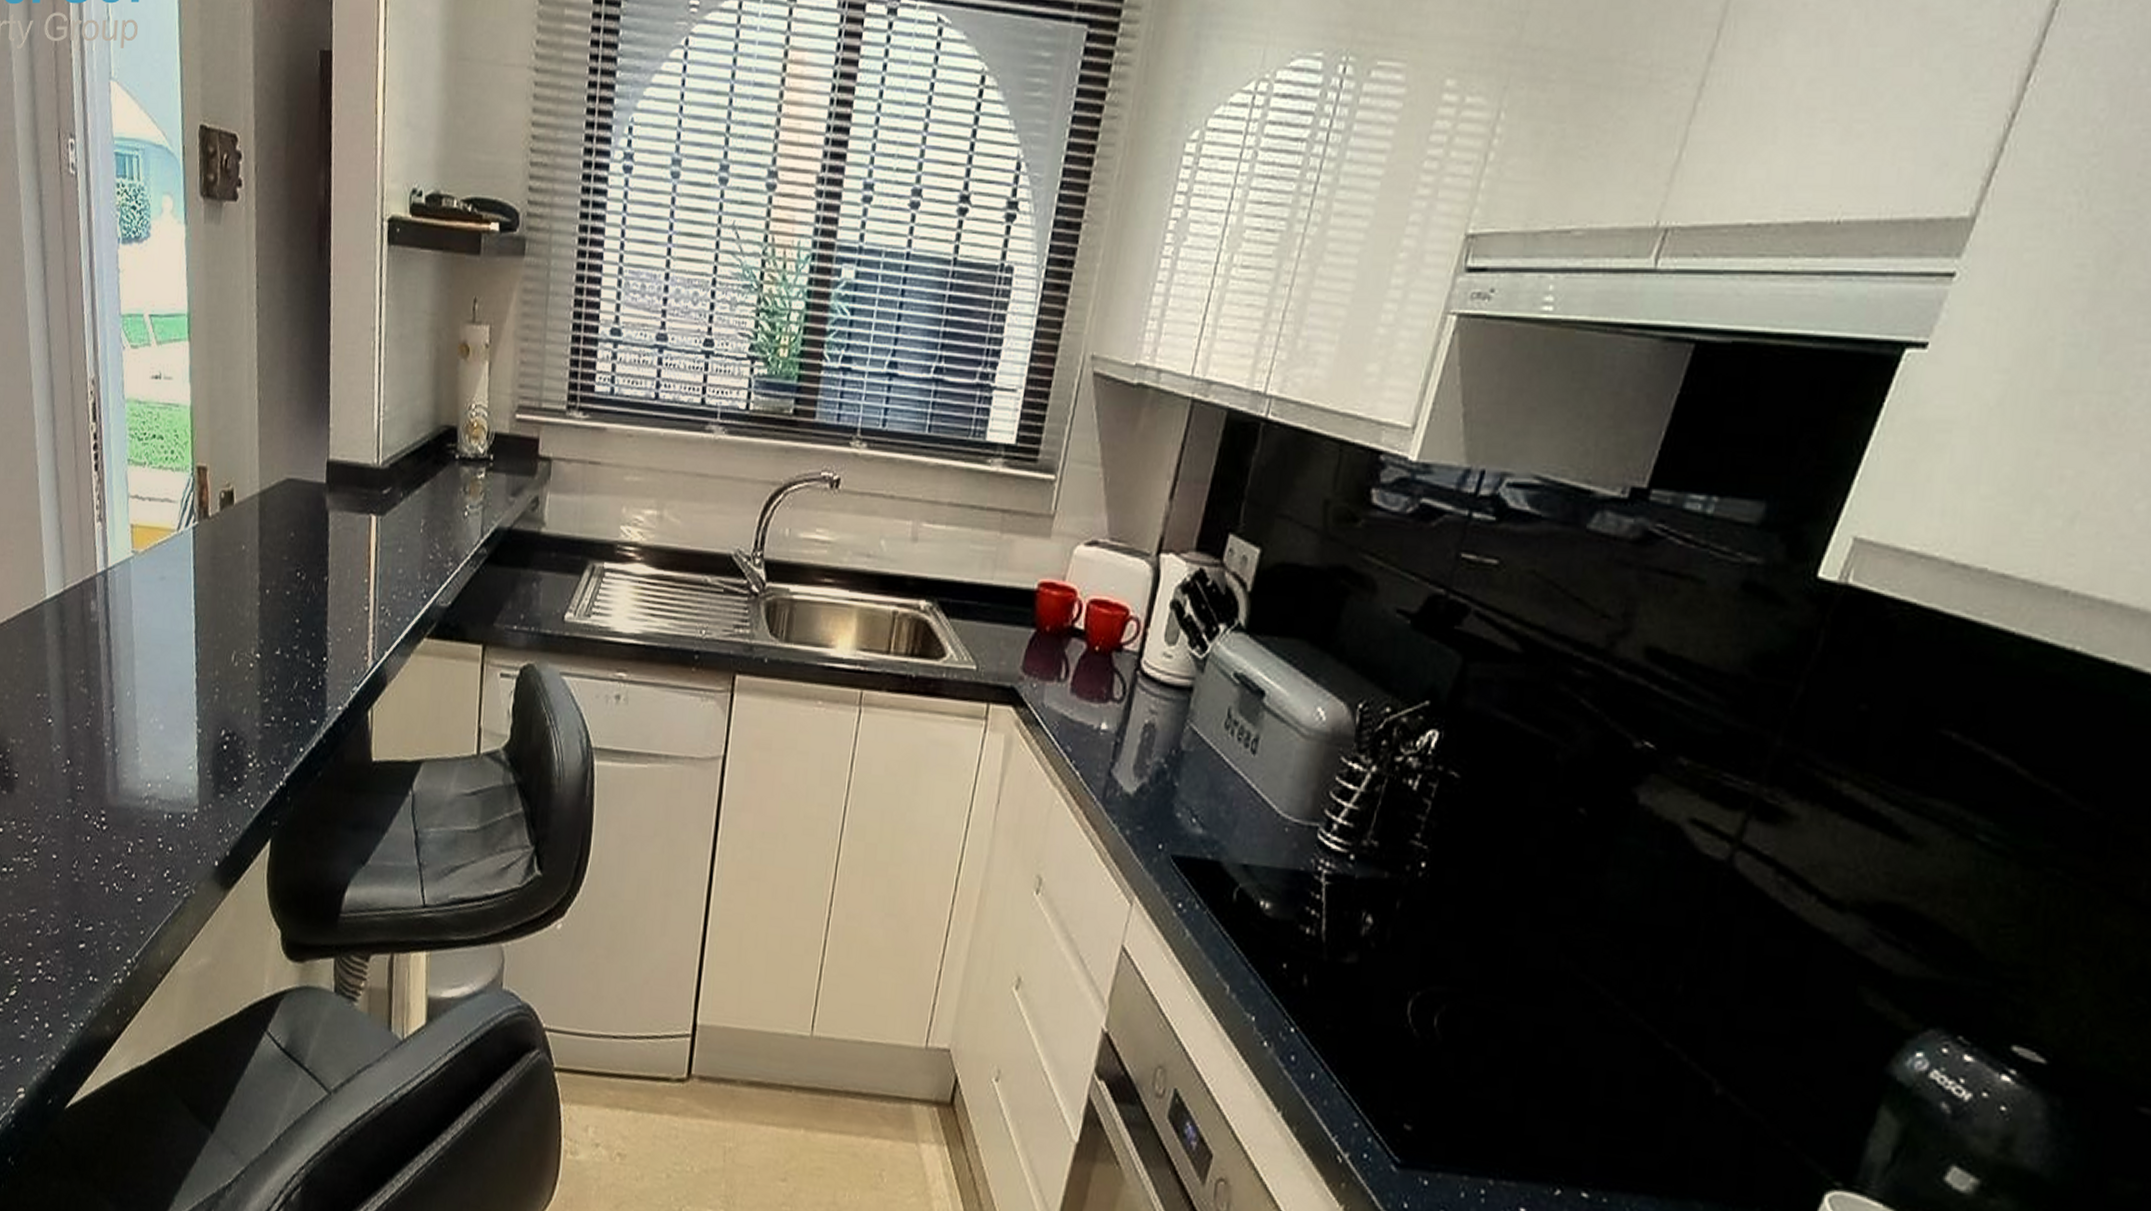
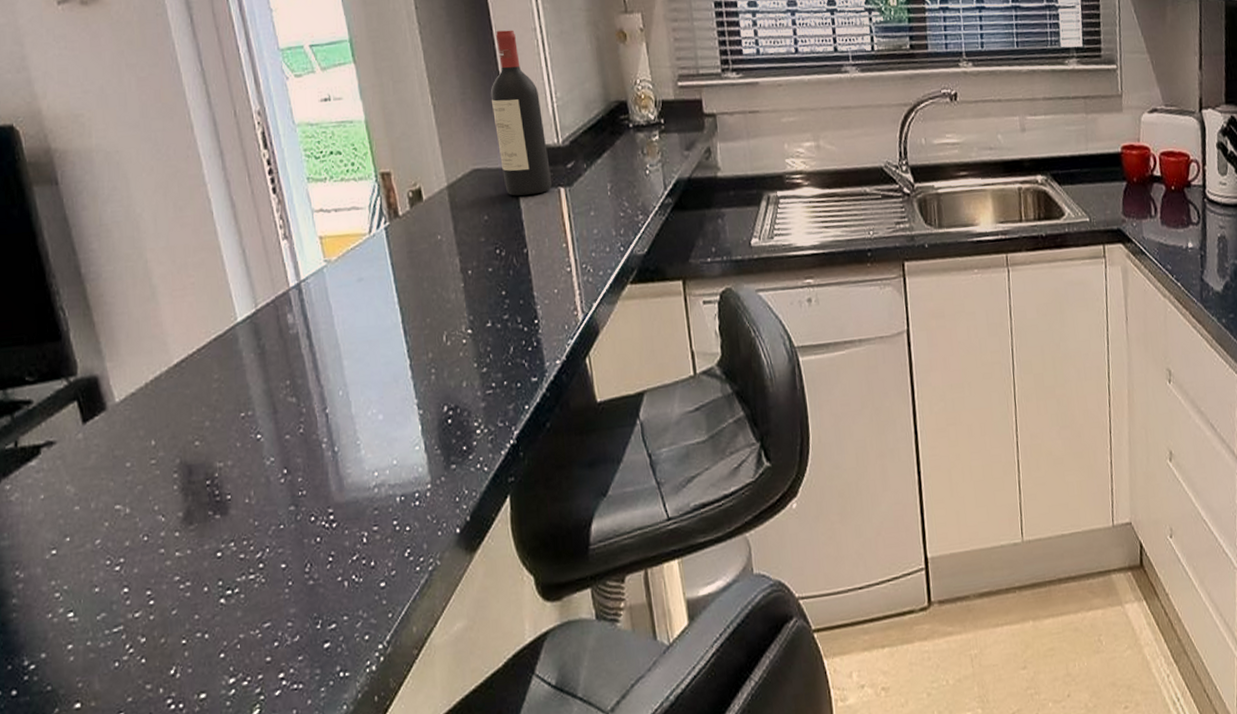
wine bottle: none [316,325,367,518] -> present [490,30,552,196]

